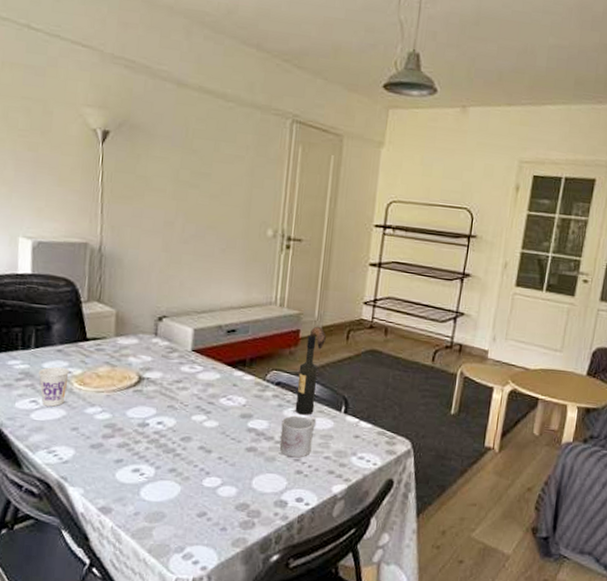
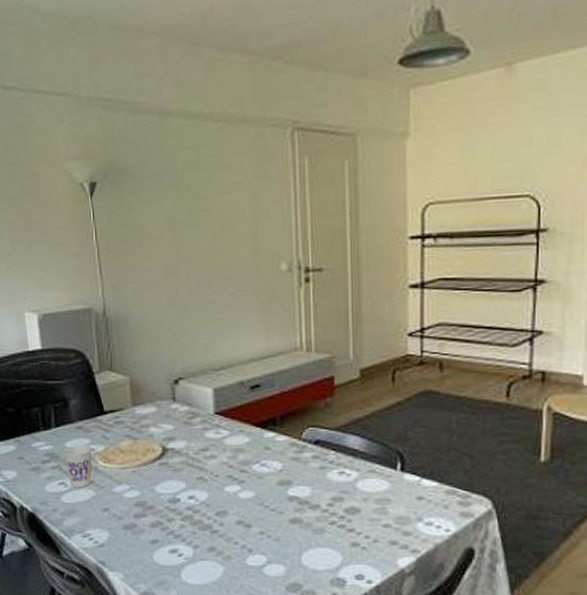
mug: present [280,415,317,458] -> none [327,478,369,528]
wine bottle: present [295,326,326,415] -> none [339,369,366,477]

